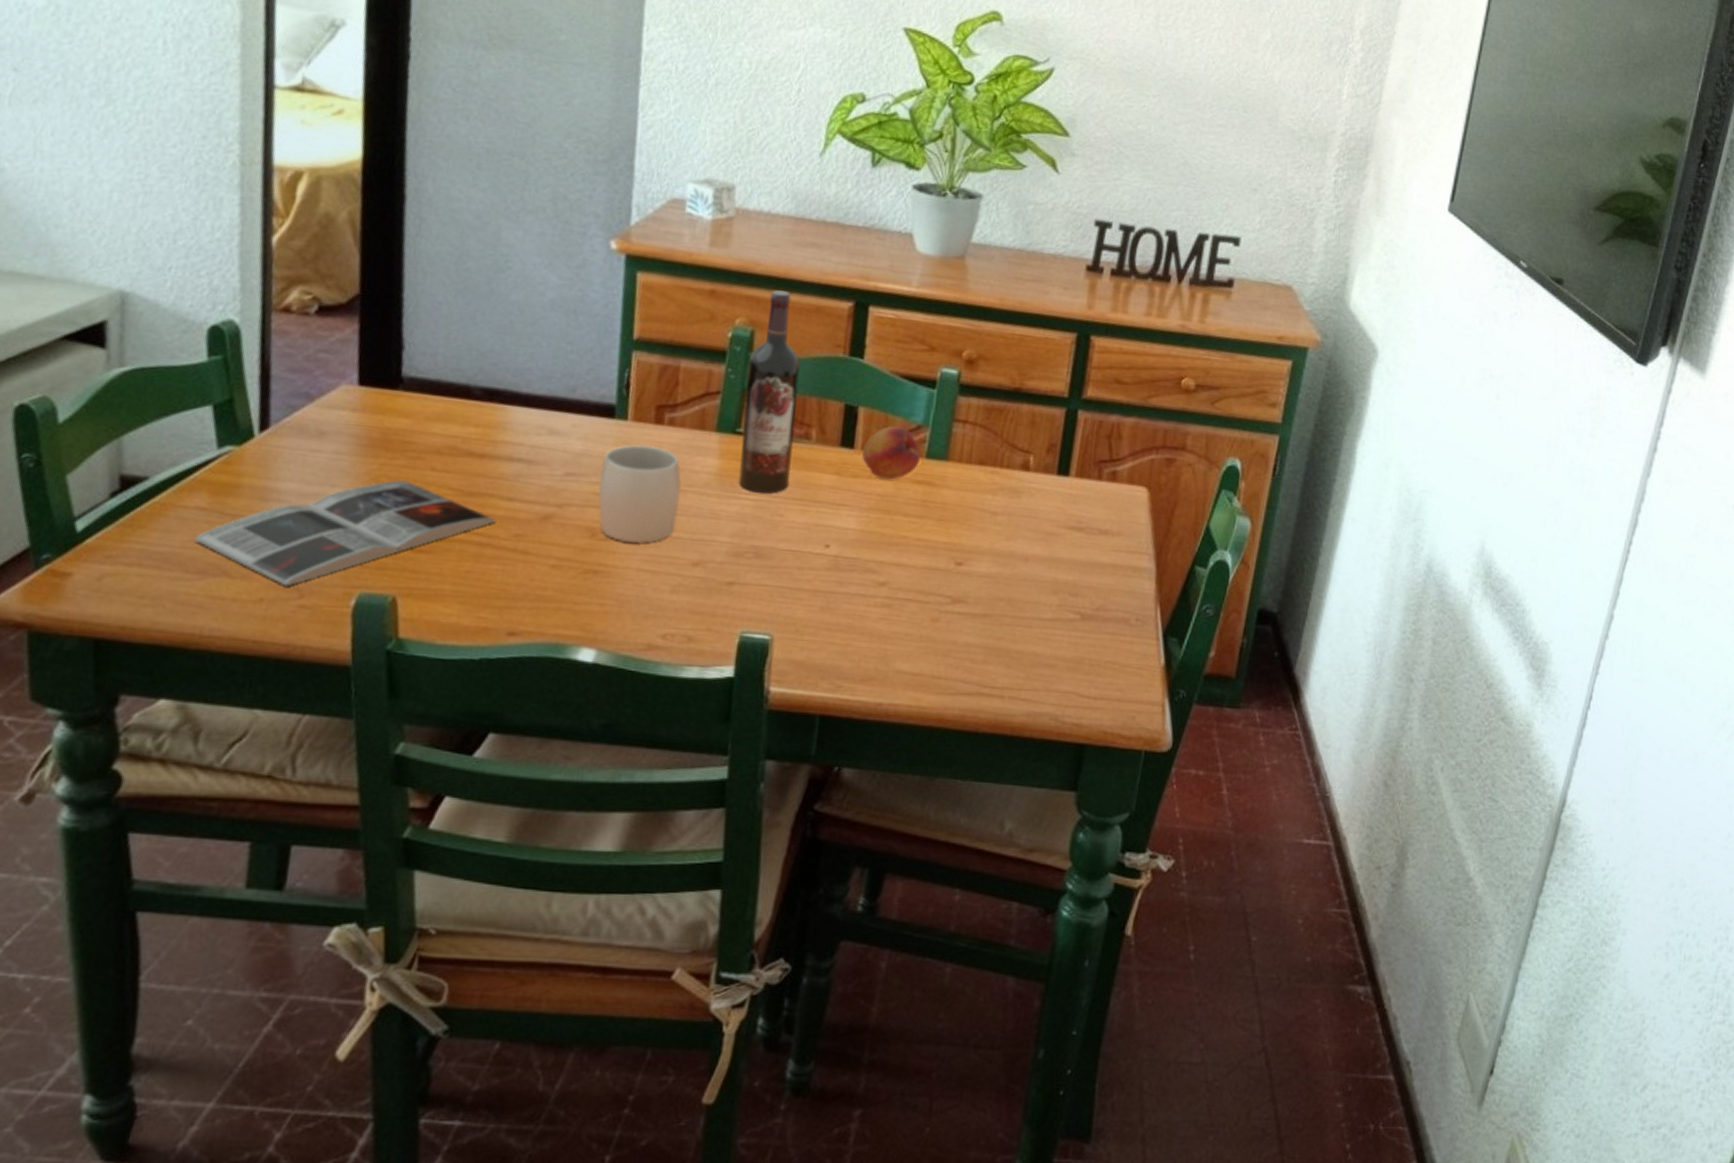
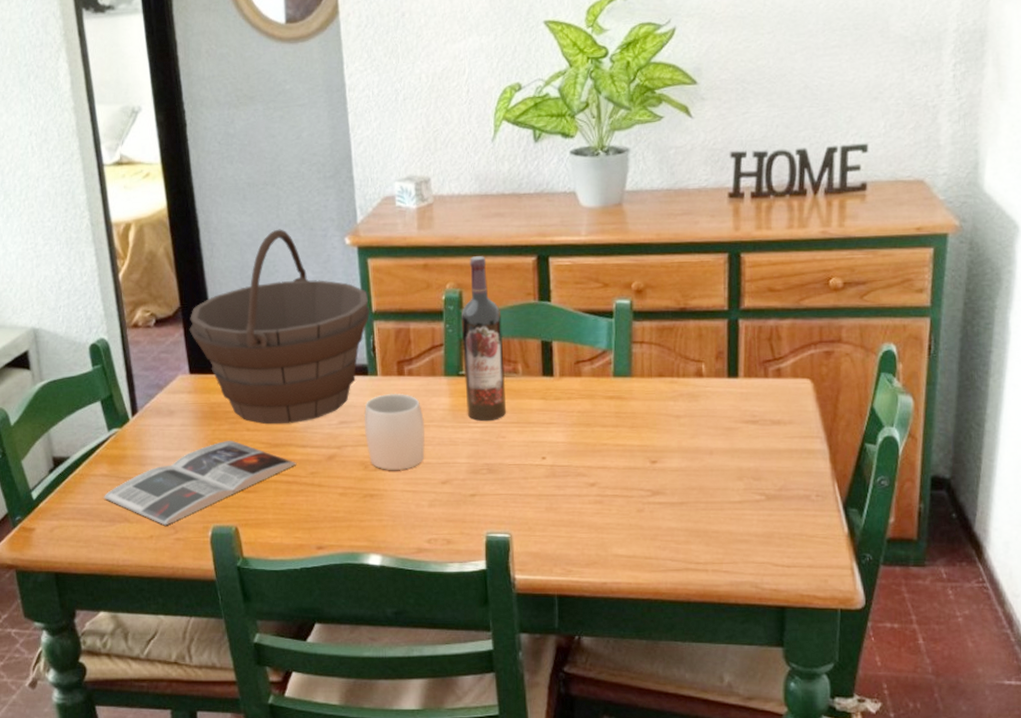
basket: none [367,214,631,468] -> present [189,229,370,424]
fruit: present [862,425,920,480] -> none [561,353,608,399]

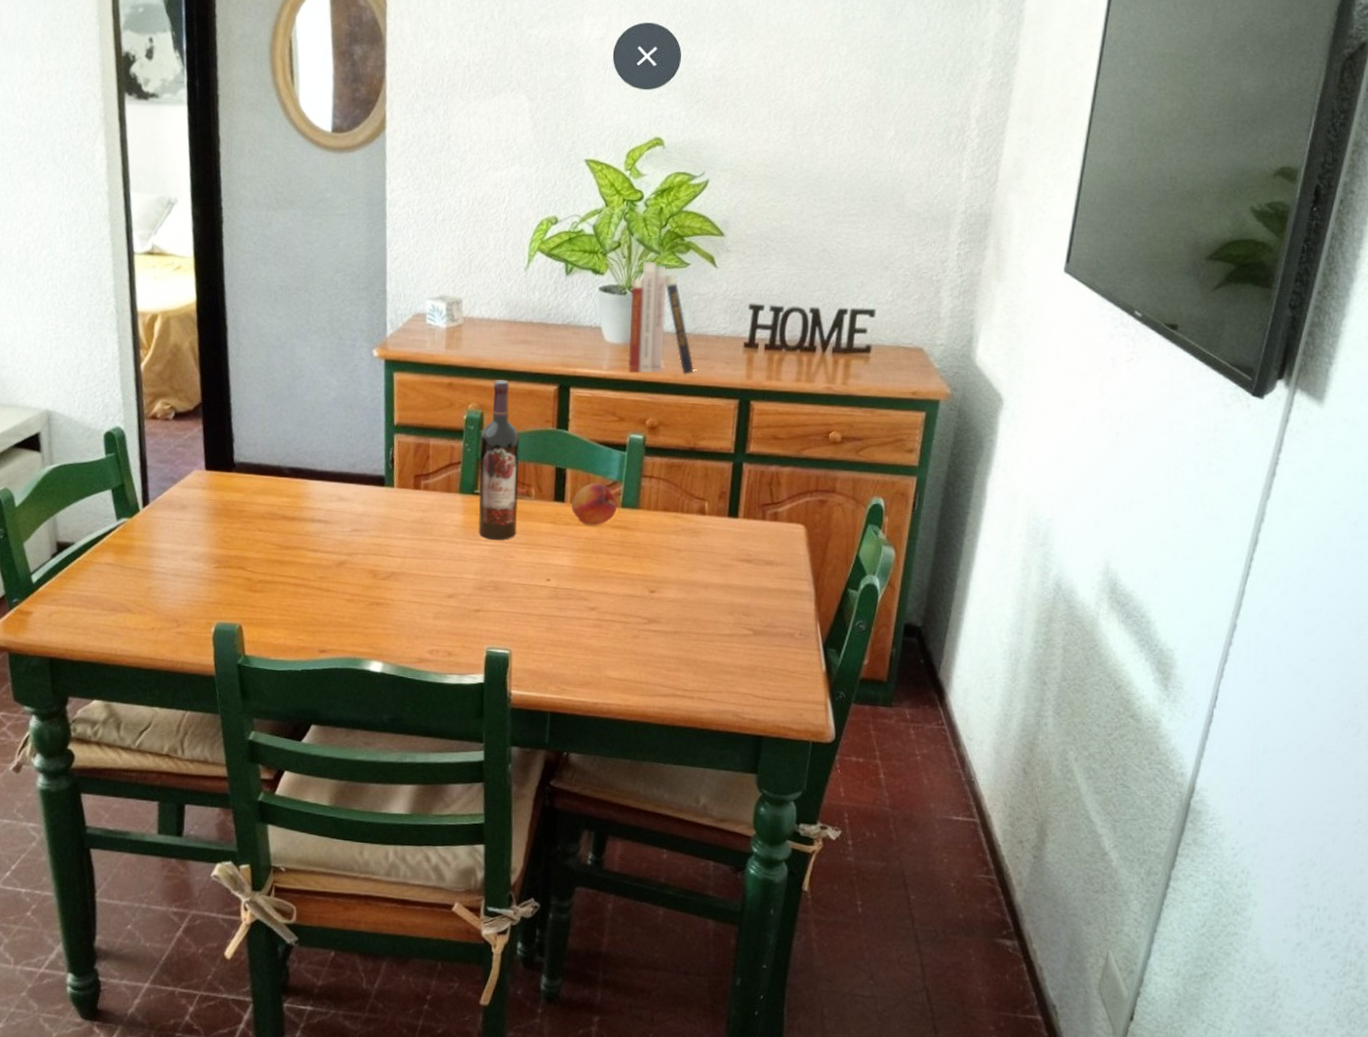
magazine: present [103,440,297,526] -> none [106,538,307,619]
basket: present [189,229,370,424] -> none [208,334,392,527]
mug: present [364,393,425,470] -> none [376,505,436,581]
fruit: none [561,353,608,399] -> present [571,482,617,526]
books: none [604,118,677,237] -> present [628,260,694,375]

